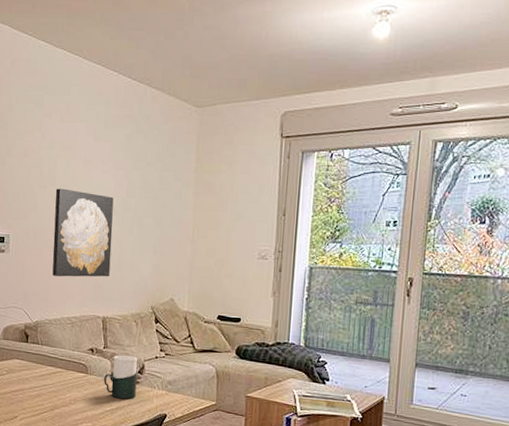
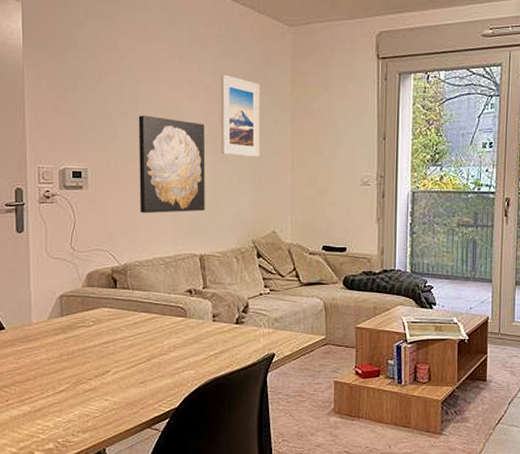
cup: present [104,354,137,399] -> none [205,294,241,342]
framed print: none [127,152,167,229] -> present [220,74,260,157]

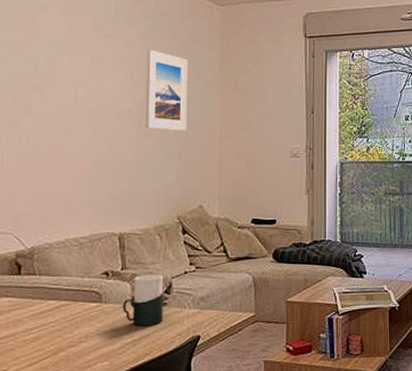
wall art: present [138,115,206,214] -> none [52,89,129,192]
cup: none [205,294,241,342] -> present [123,274,164,327]

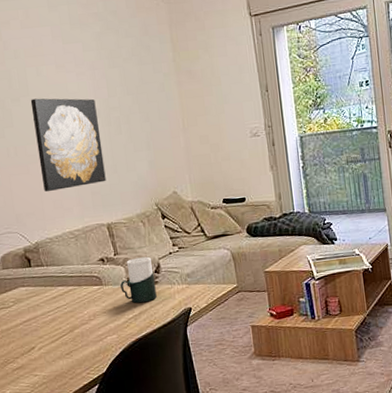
wall art: none [52,89,129,192] -> present [30,98,106,192]
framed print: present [145,49,188,131] -> none [103,50,152,126]

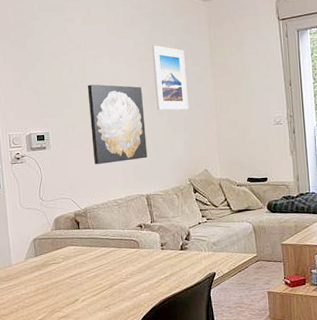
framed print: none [103,50,152,126] -> present [151,45,189,110]
cup: present [120,256,157,303] -> none [155,225,186,266]

